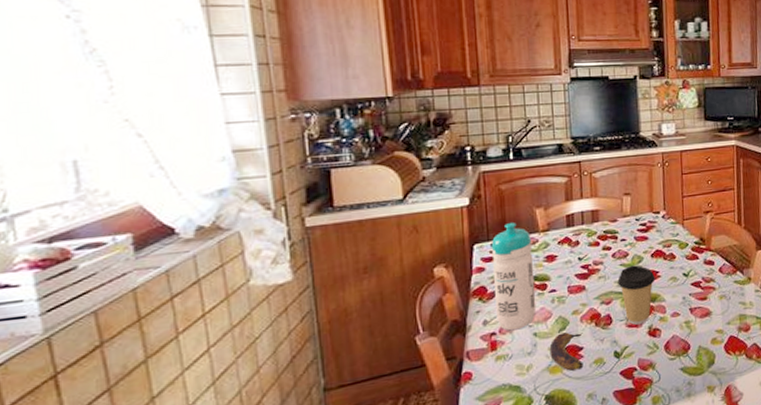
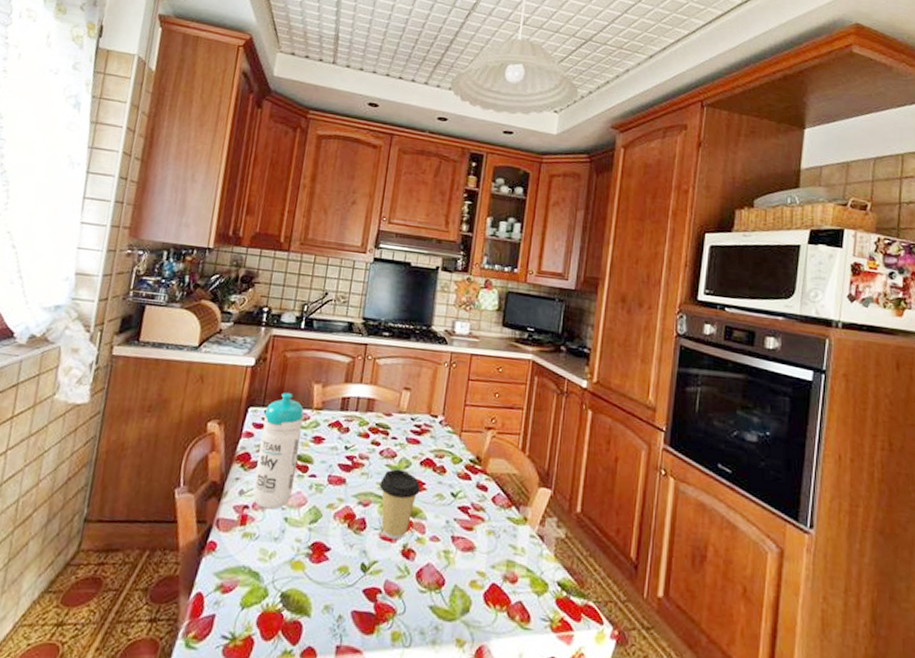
banana: present [549,332,584,371] -> none [295,525,334,573]

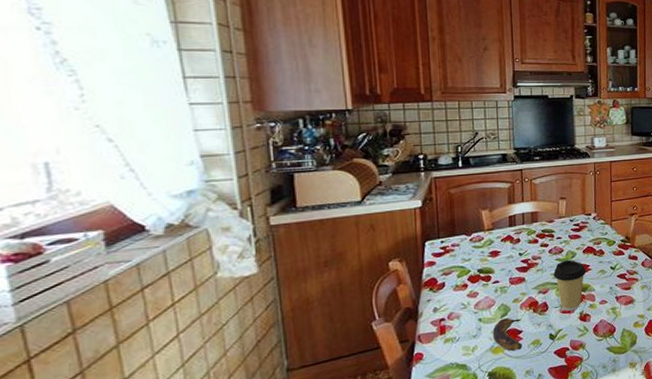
water bottle: present [253,393,305,510] -> none [441,222,481,317]
banana: none [295,525,334,573] -> present [492,318,523,351]

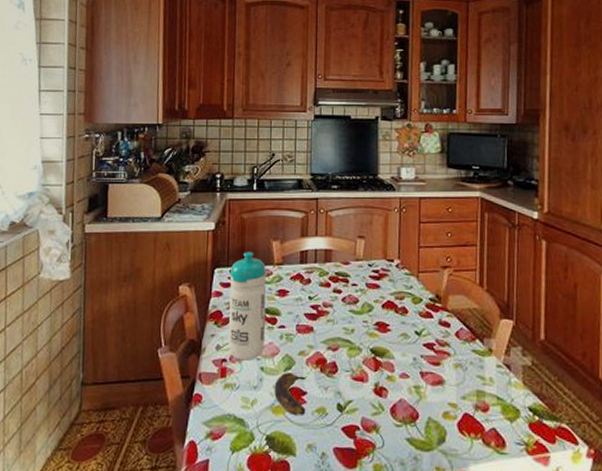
water bottle: none [441,222,481,317] -> present [228,252,267,361]
coffee cup: present [553,259,586,312] -> none [346,313,385,380]

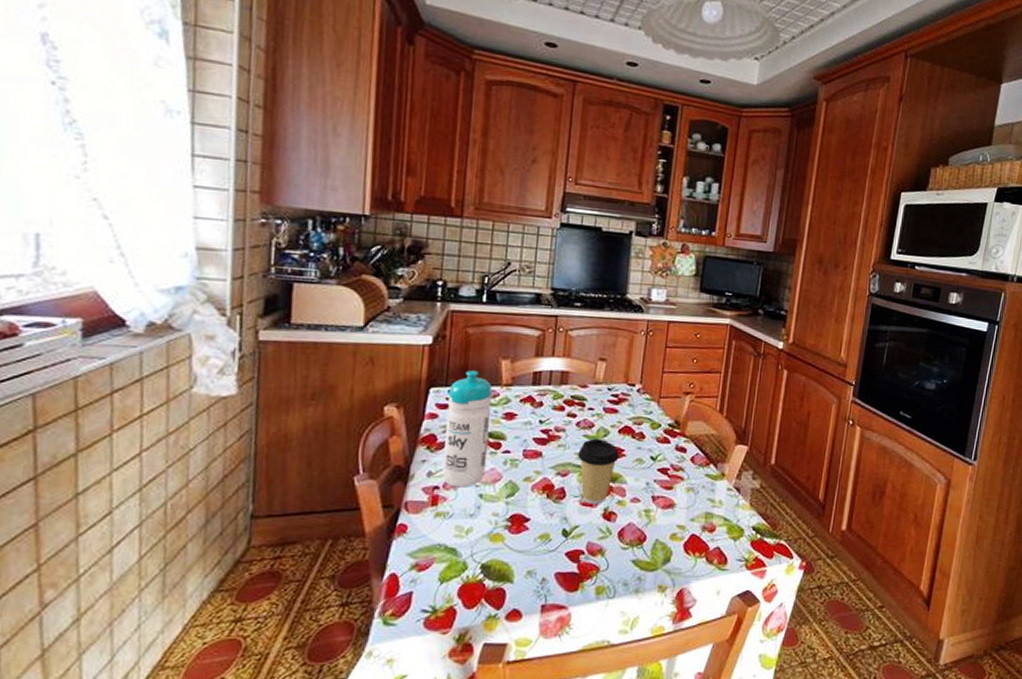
banana: present [274,372,308,415] -> none [493,499,532,542]
coffee cup: none [346,313,385,380] -> present [578,438,620,505]

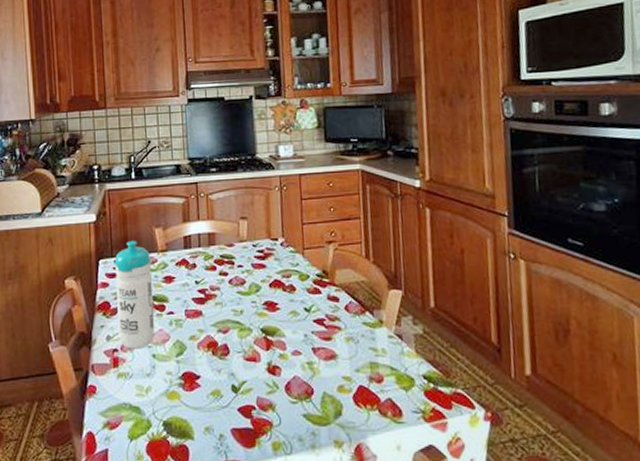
coffee cup: present [578,438,620,505] -> none [234,294,274,360]

